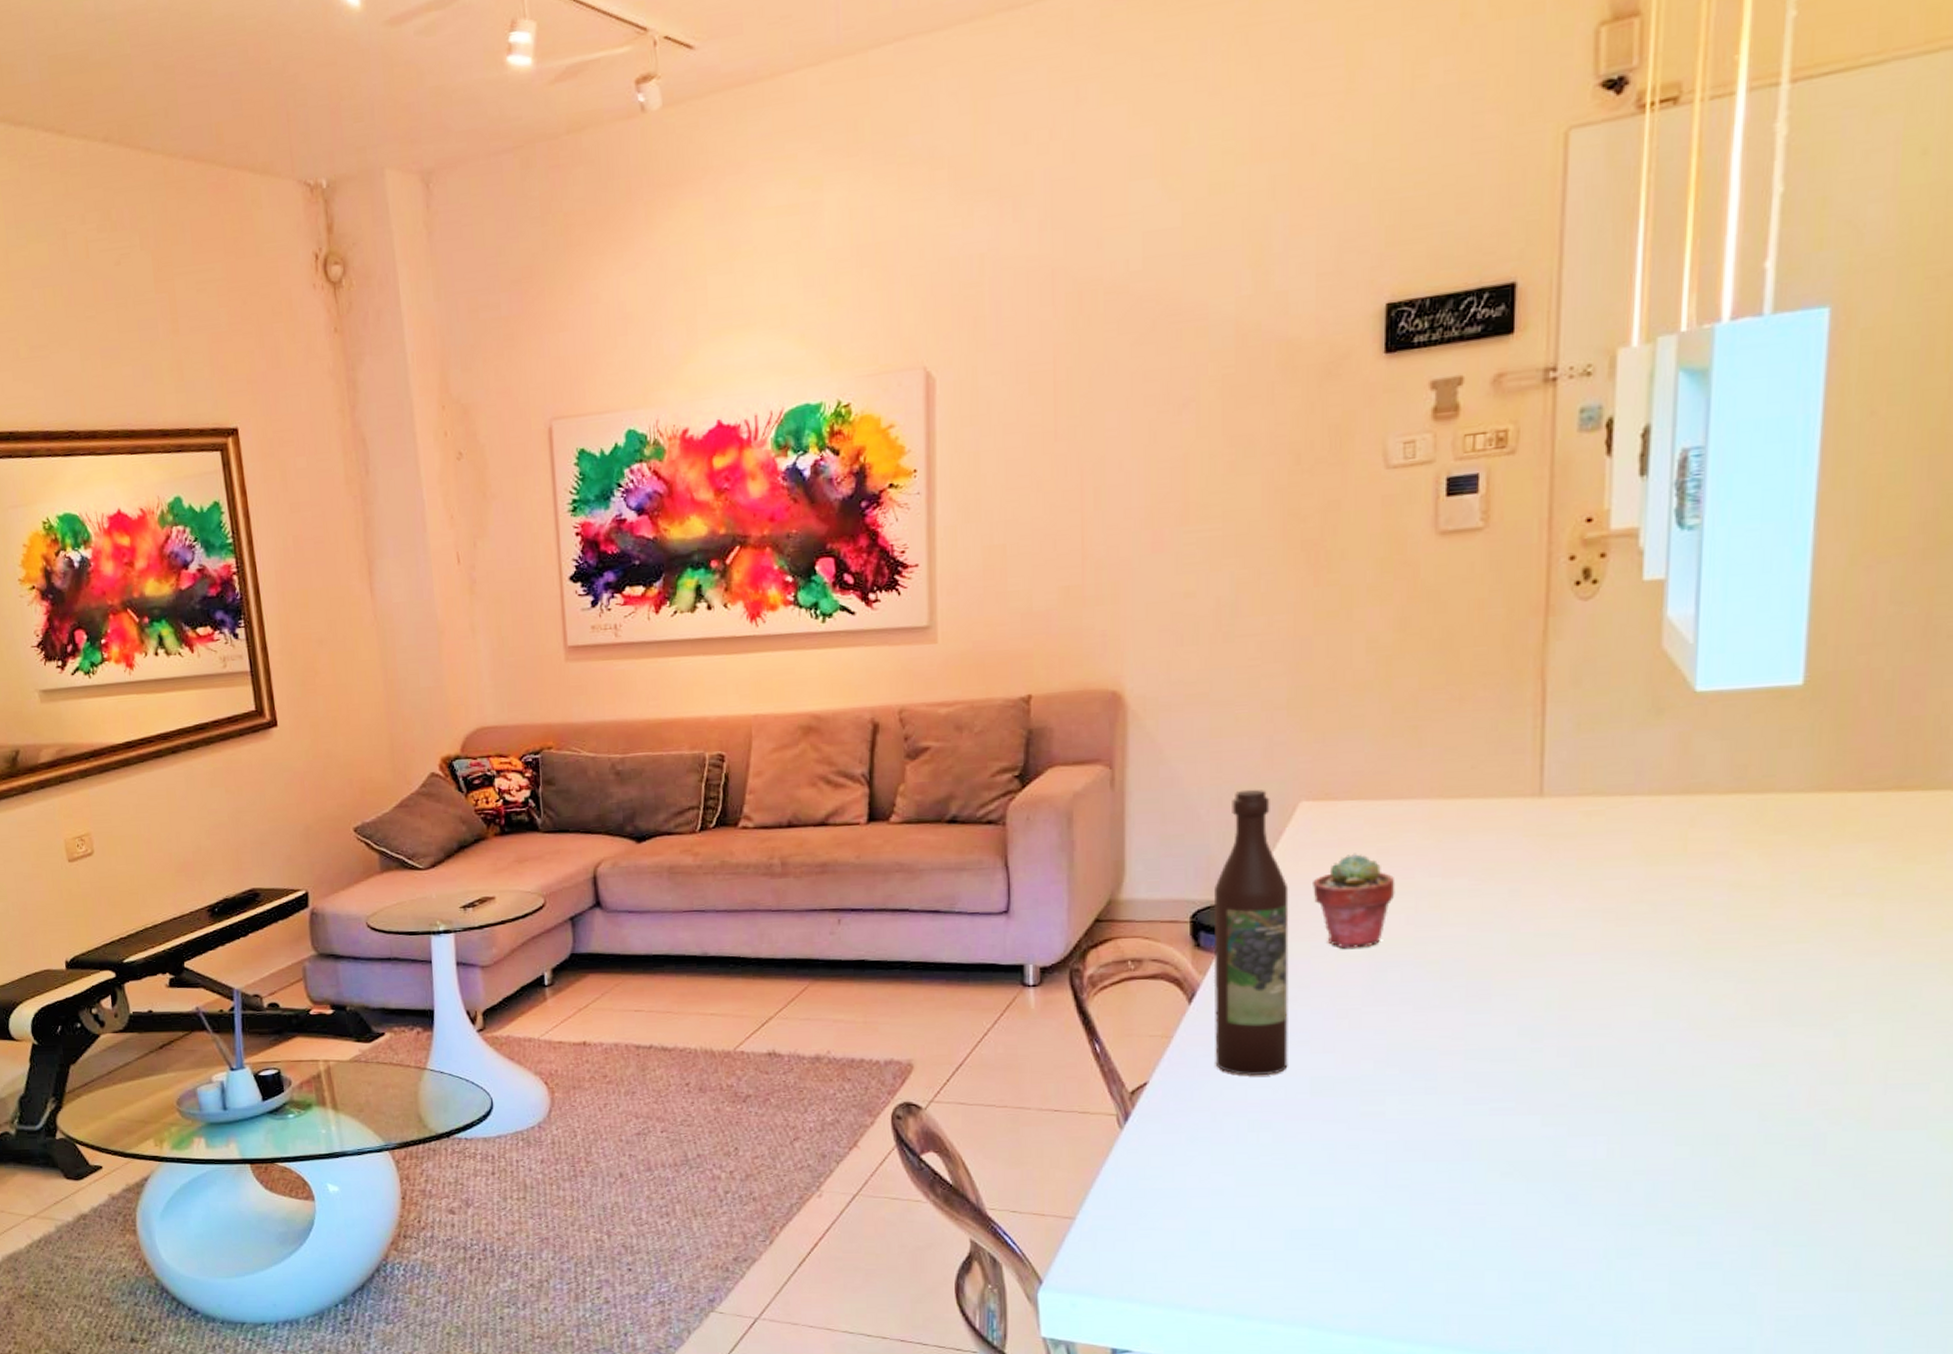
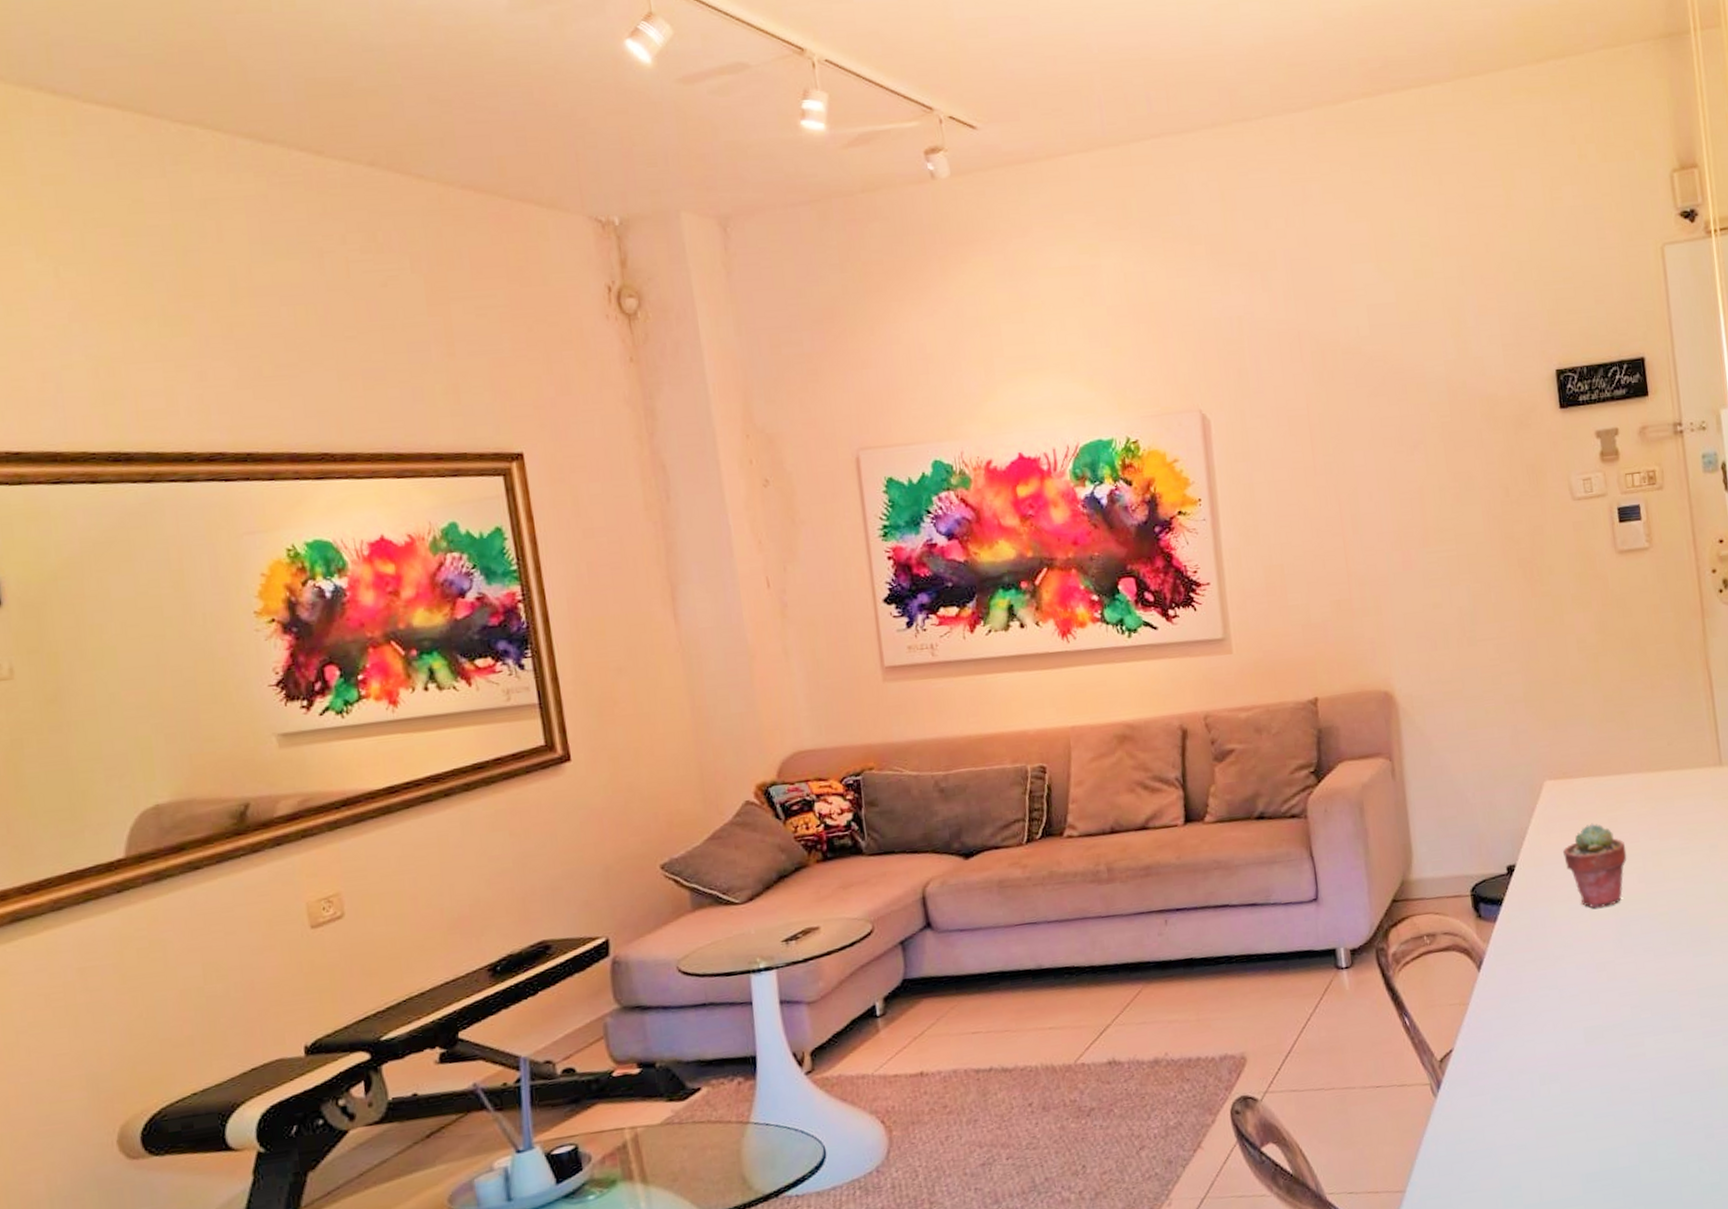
wine bottle: present [1213,789,1289,1075] -> none [1486,772,1565,1033]

